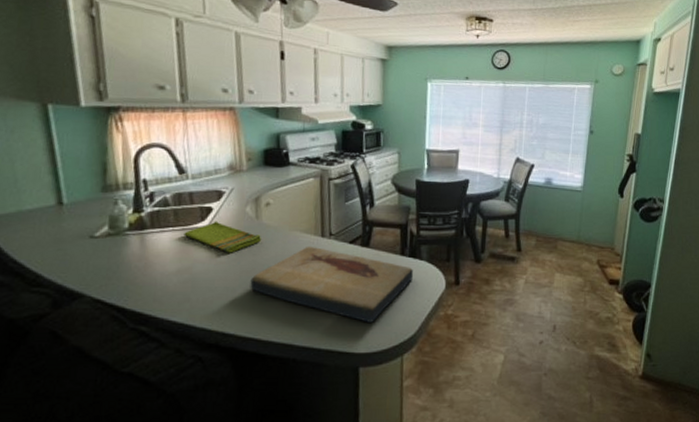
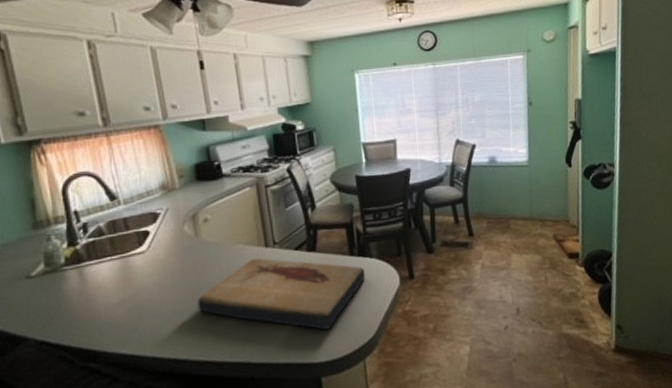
dish towel: present [184,221,262,253] -> none [123,244,205,276]

